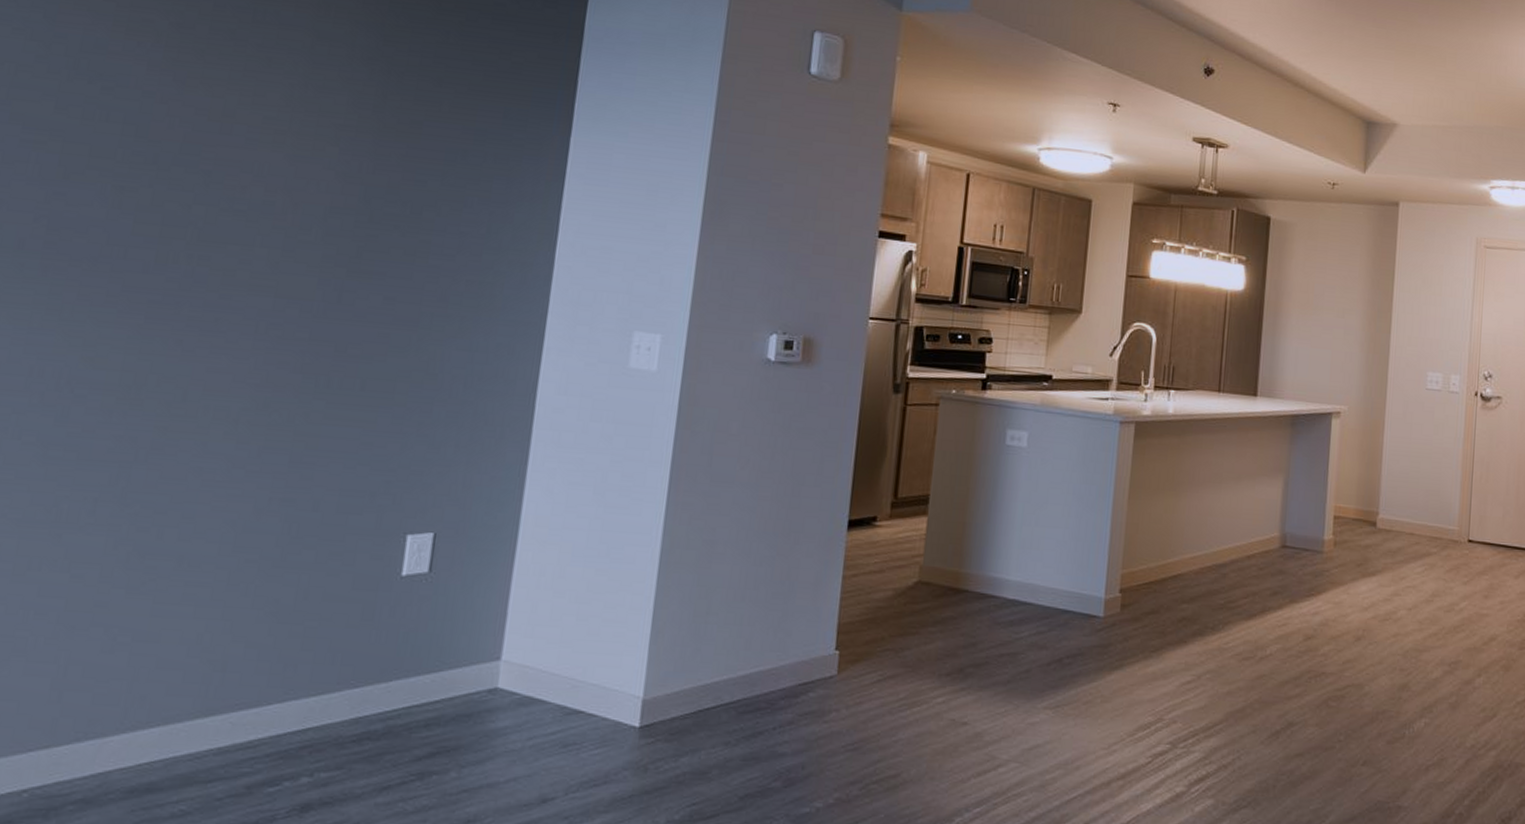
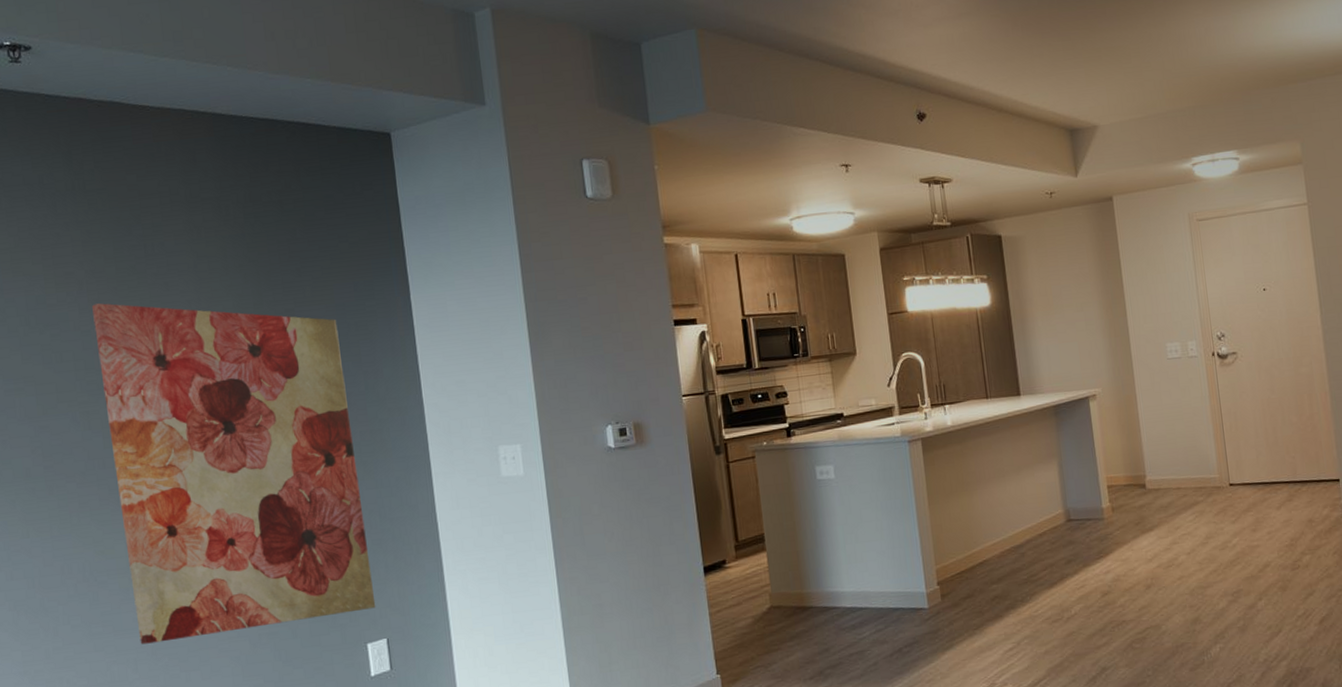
wall art: none [108,63,472,494] -> present [92,303,376,644]

